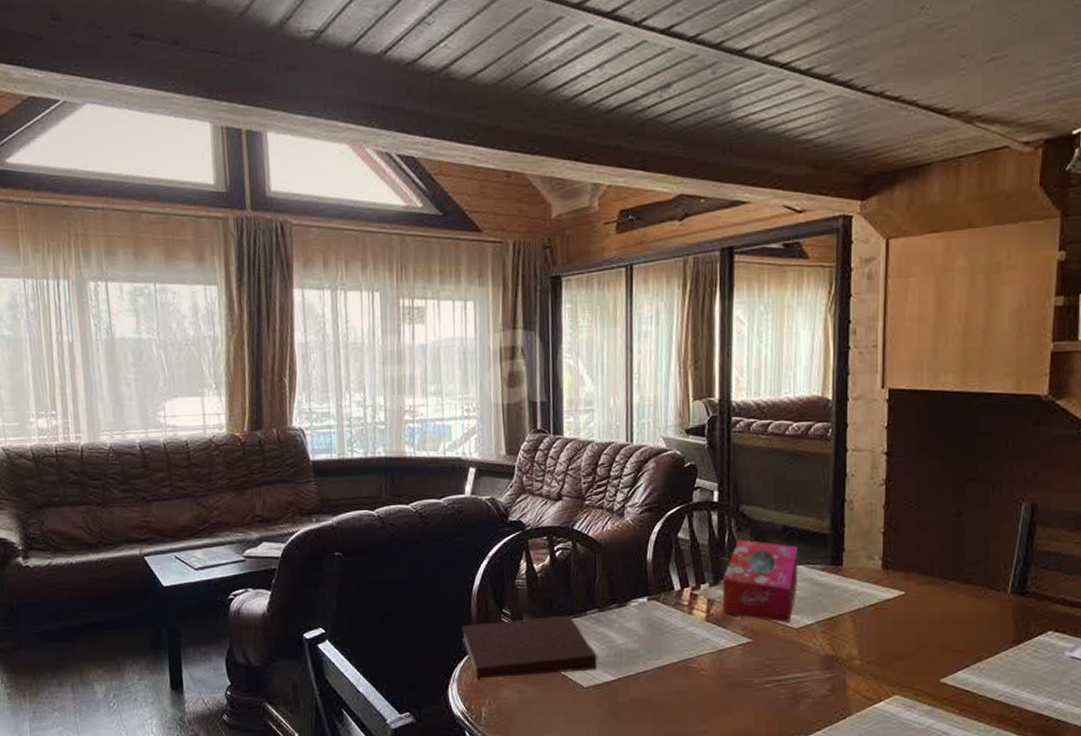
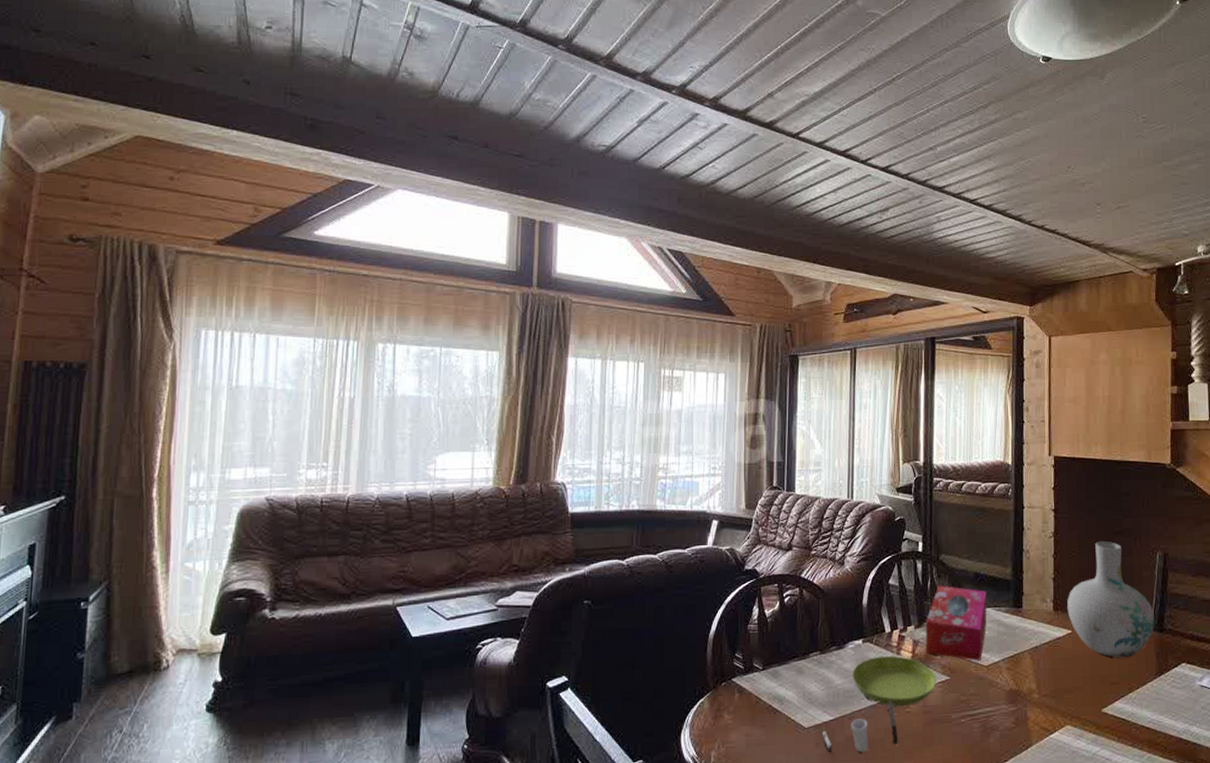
notebook: present [461,615,597,679] -> none [696,657,818,723]
cup: none [603,663,692,715] -> present [821,701,899,753]
saucer: none [636,615,736,668] -> present [852,655,937,706]
vase: none [900,489,1014,624] -> present [1067,541,1154,658]

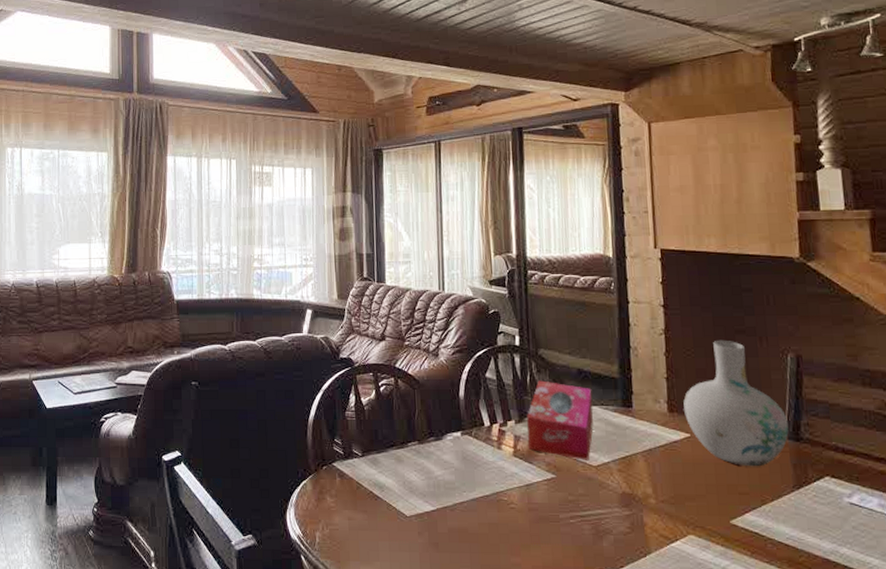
cup: present [821,701,899,753] -> none [424,496,504,546]
saucer: present [852,655,937,706] -> none [451,449,542,501]

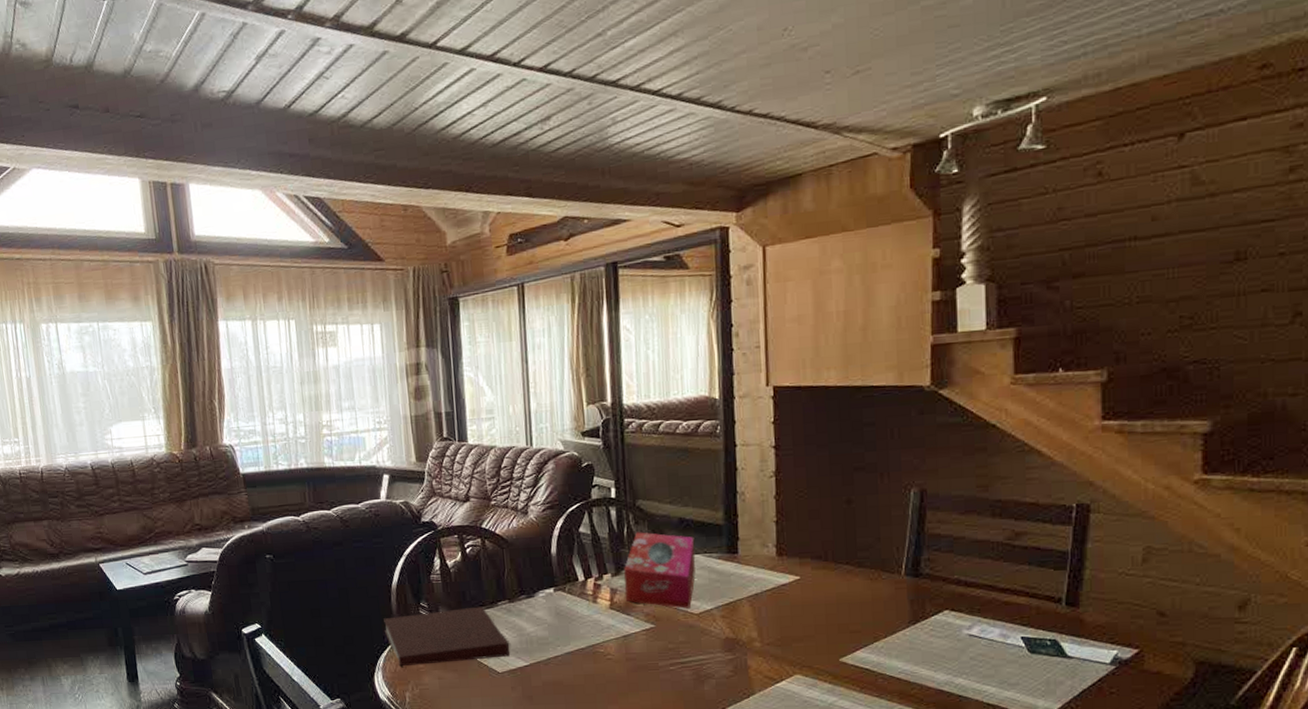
notebook: none [298,446,418,505] -> present [384,606,510,667]
vase: present [683,340,789,467] -> none [794,478,907,606]

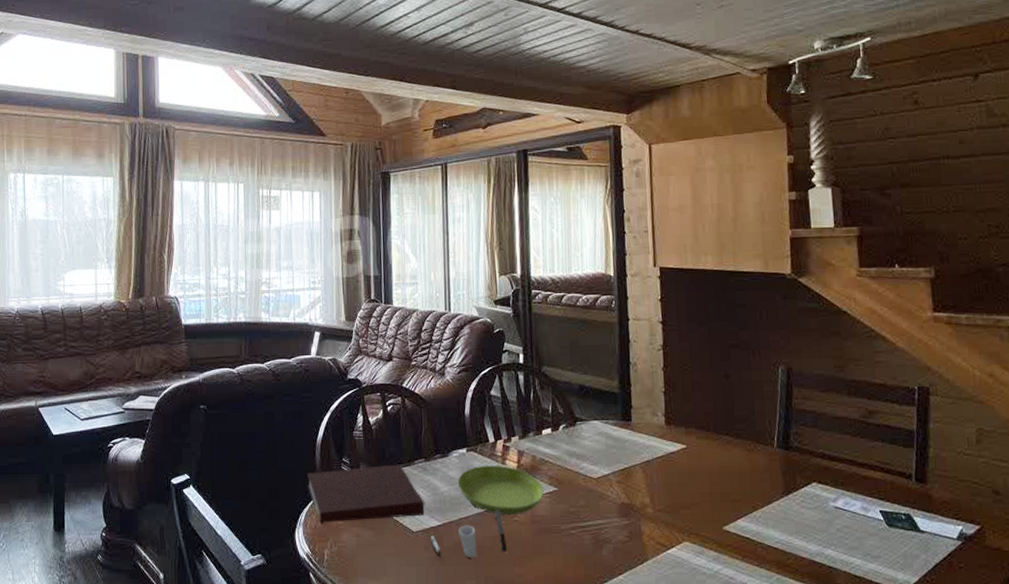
cup: none [517,648,601,697] -> present [430,509,508,558]
saucer: none [544,604,640,653] -> present [457,465,544,514]
tissue box: present [624,532,696,609] -> none [530,397,594,473]

